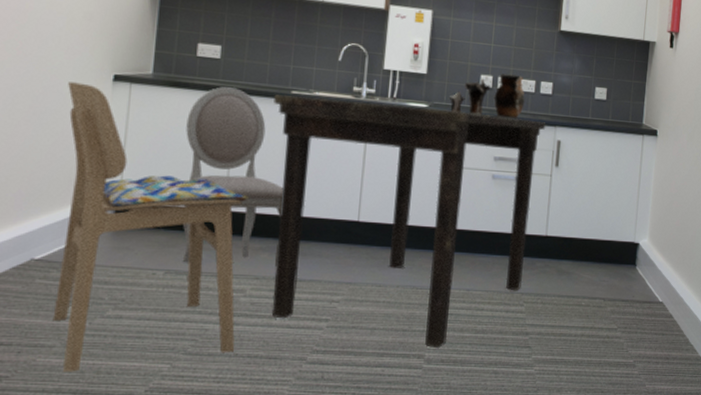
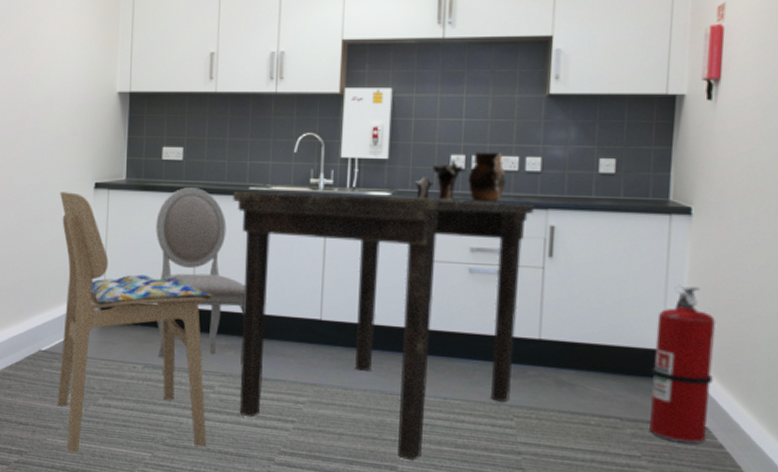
fire extinguisher: none [623,191,671,315] -> present [649,285,717,443]

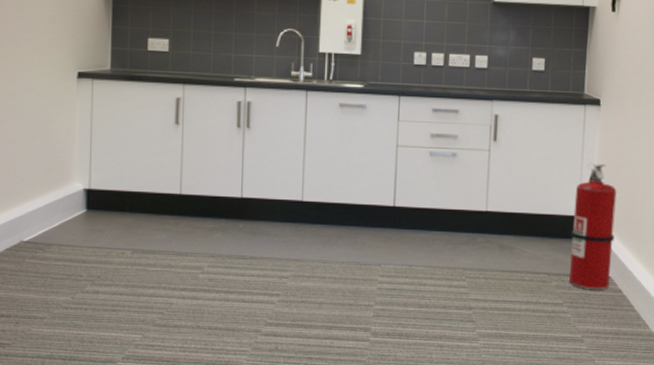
dining chair: present [57,192,213,453] -> none [40,81,201,341]
dining chair: present [156,187,245,376] -> none [142,78,231,260]
dining table: present [233,192,535,462] -> none [219,83,483,323]
pottery set: present [414,150,506,202] -> none [383,49,460,94]

